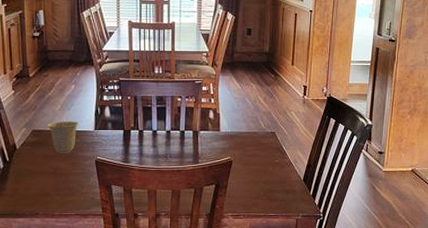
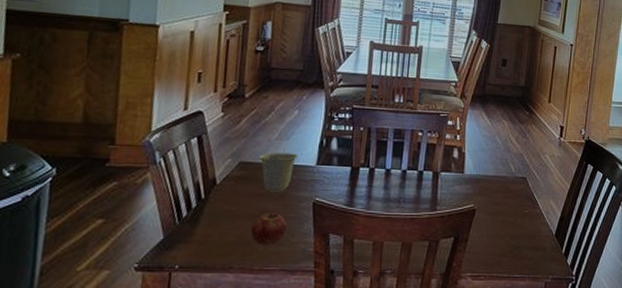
apple: none [49,169,77,195] -> present [251,212,287,244]

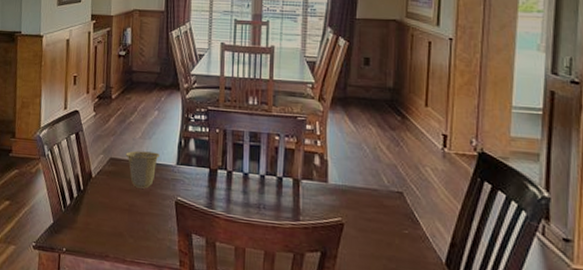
apple: present [251,212,287,244] -> none [122,207,153,239]

